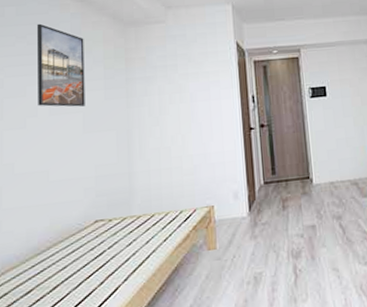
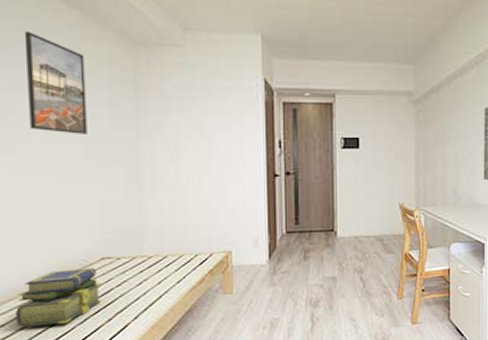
stack of books: none [16,231,95,296] -> present [15,268,102,328]

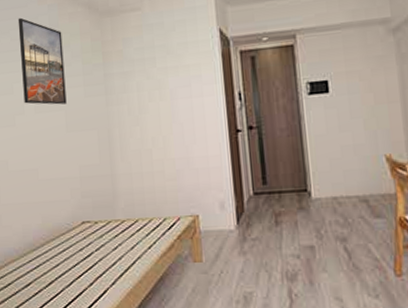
stack of books: present [15,268,102,328] -> none [17,231,84,287]

